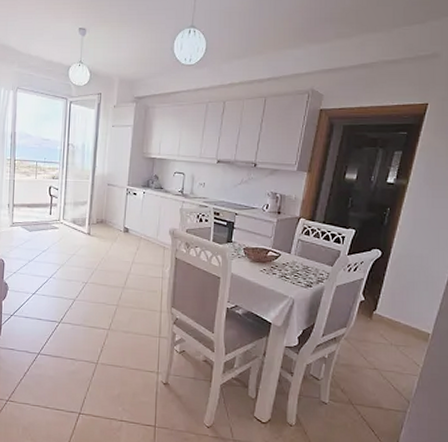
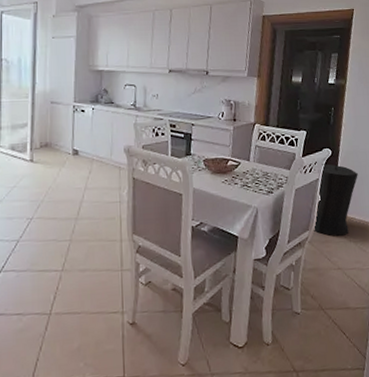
trash can: none [352,264,409,338] -> present [314,164,358,236]

